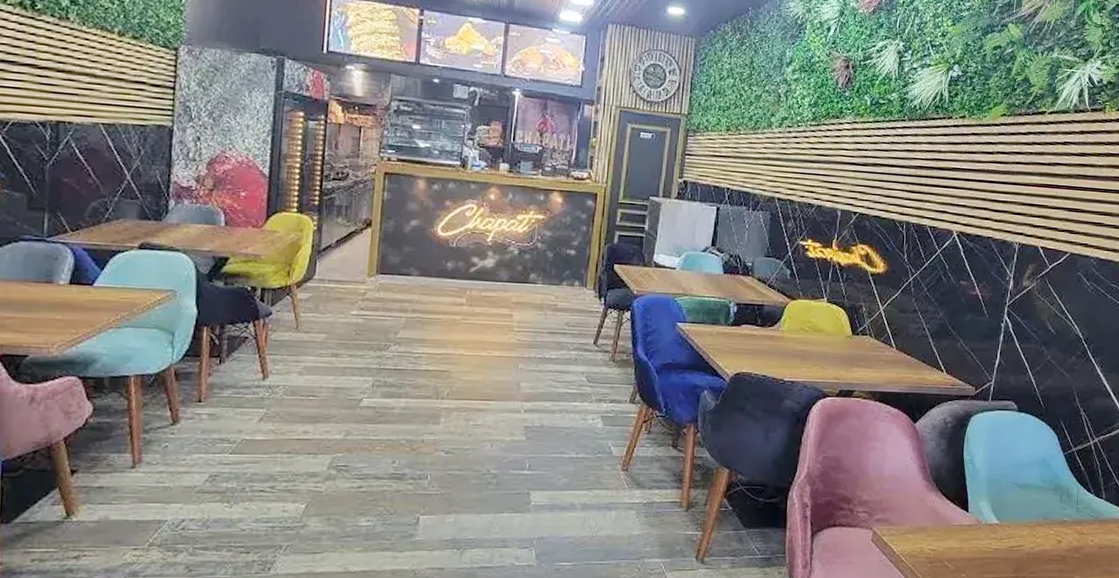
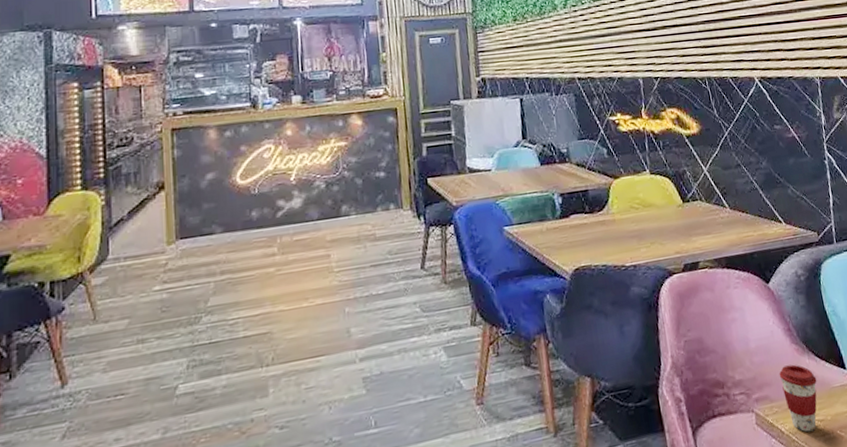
coffee cup: none [904,497,938,557] -> present [779,364,817,433]

